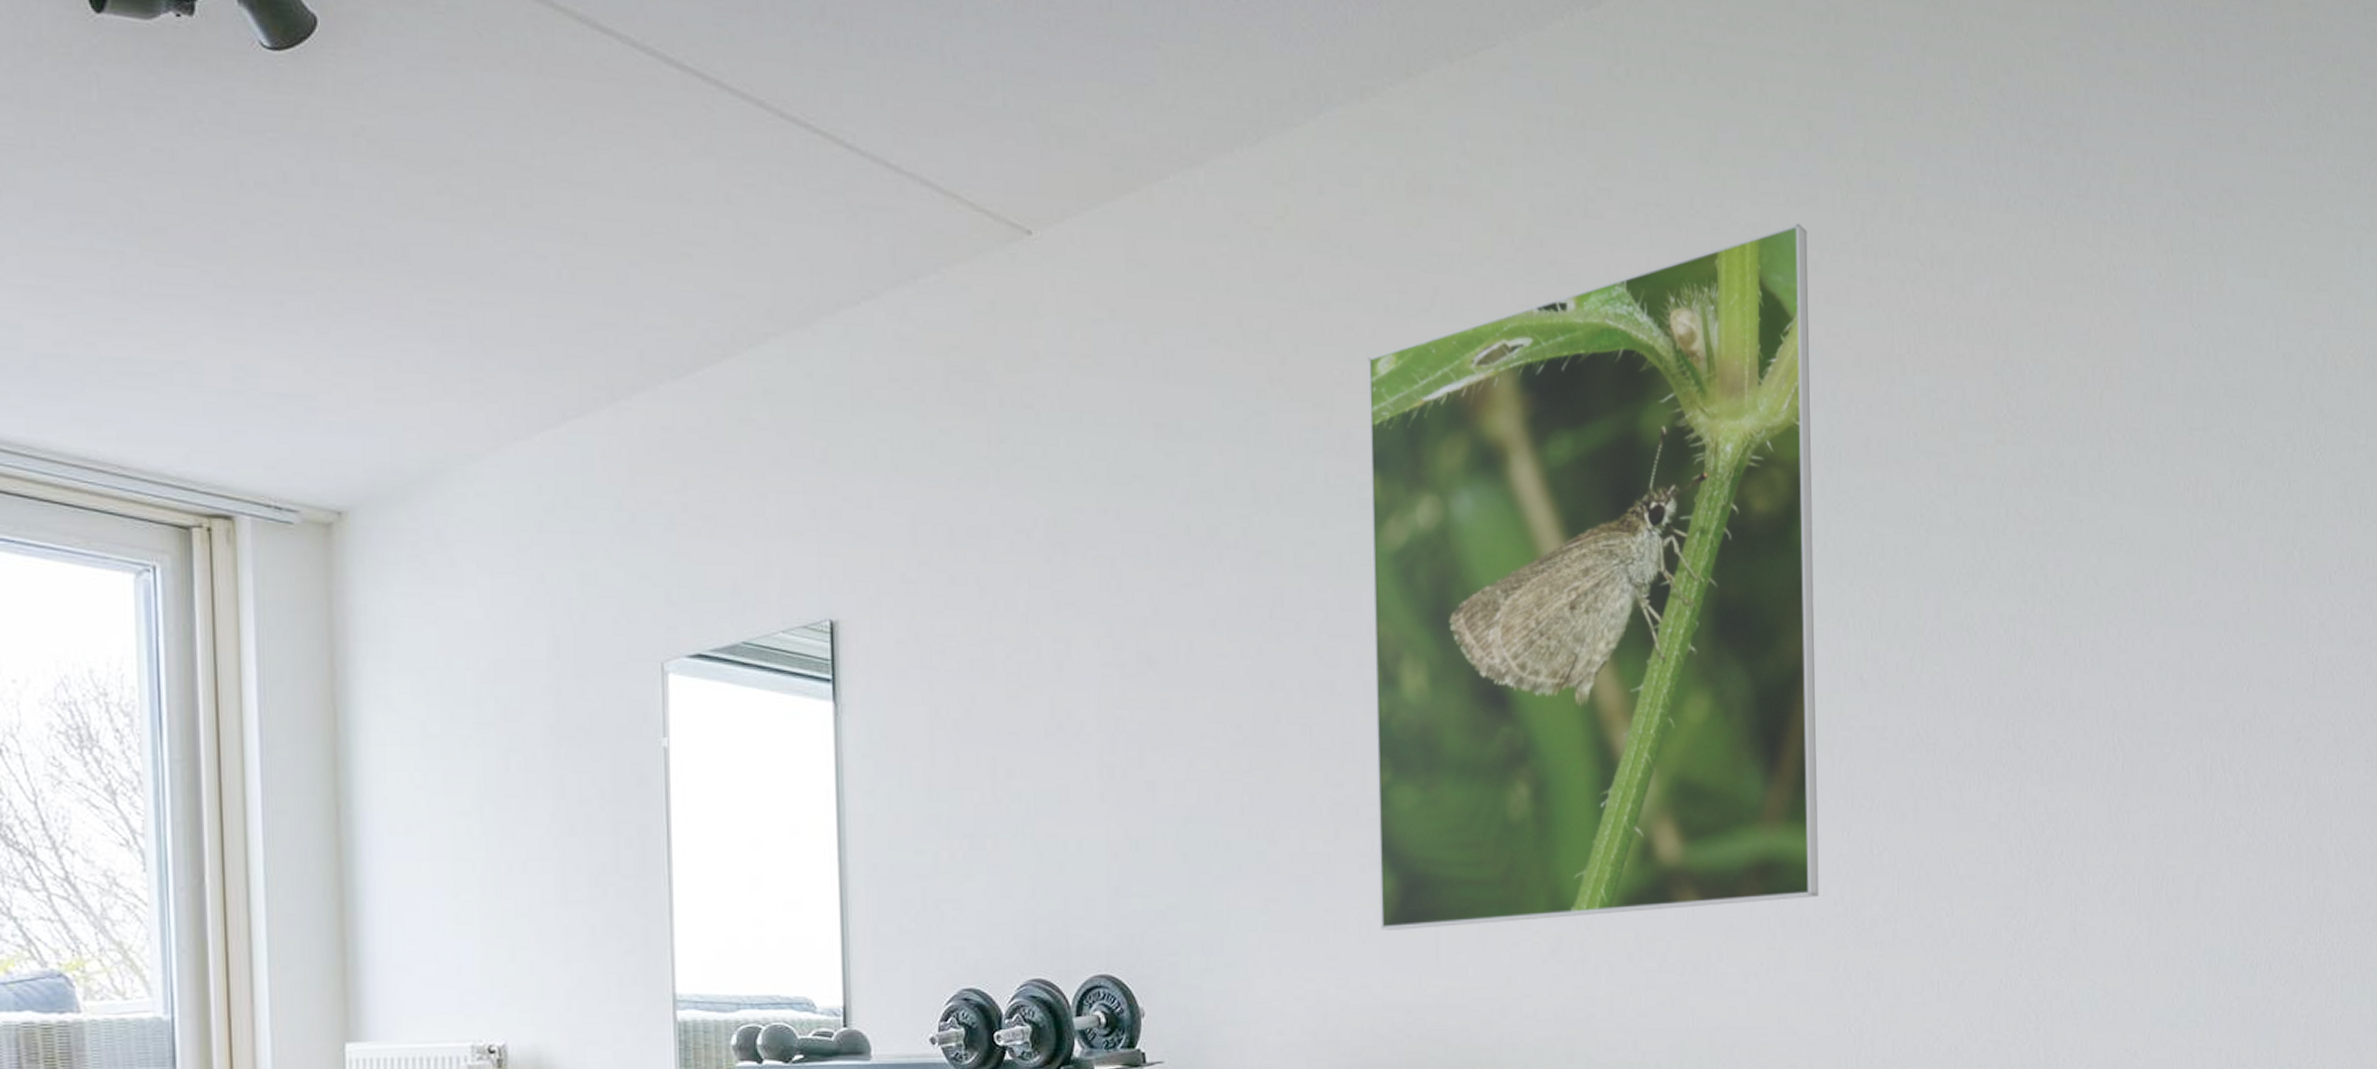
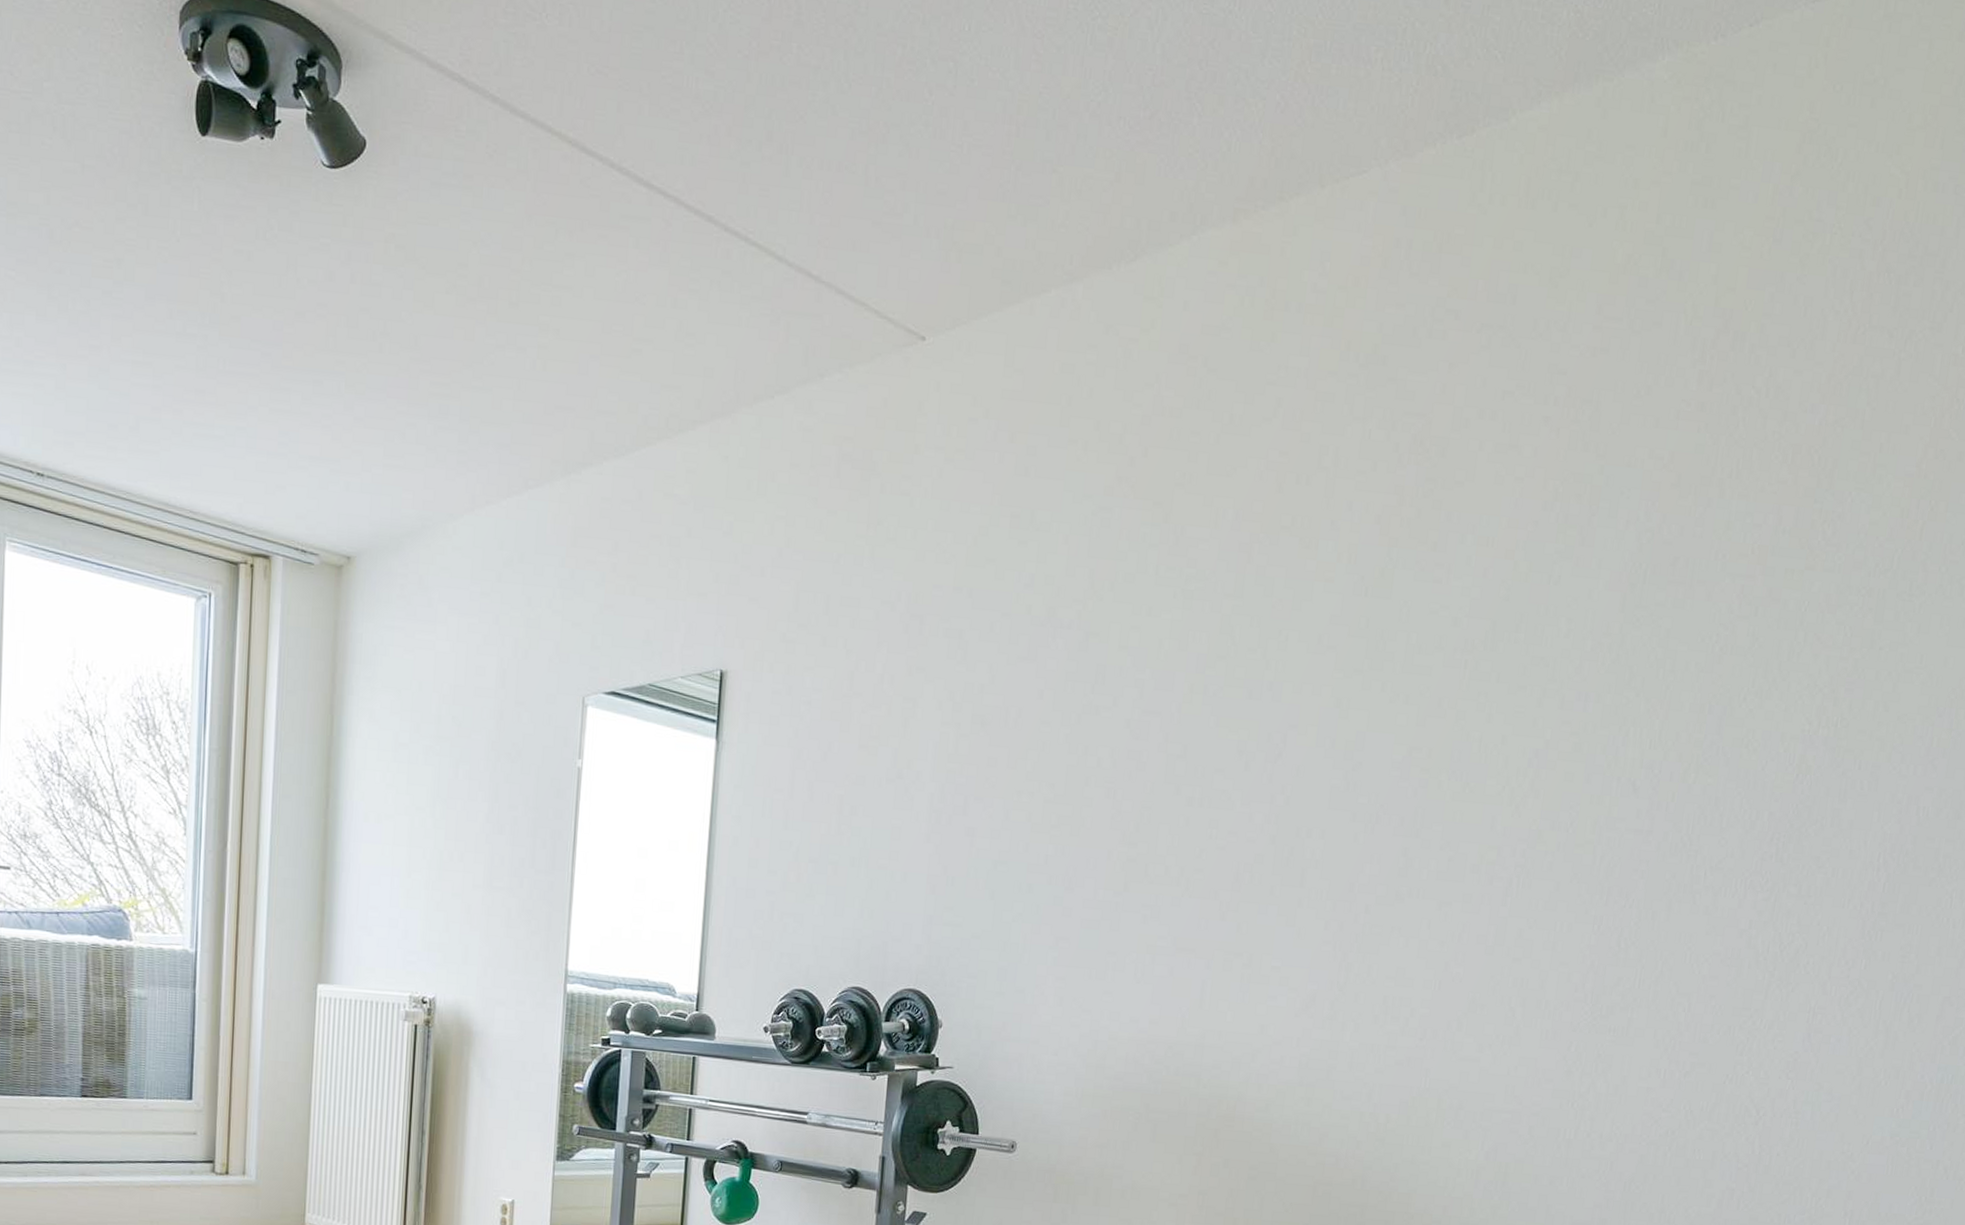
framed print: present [1368,223,1819,930] -> none [1154,348,1646,982]

